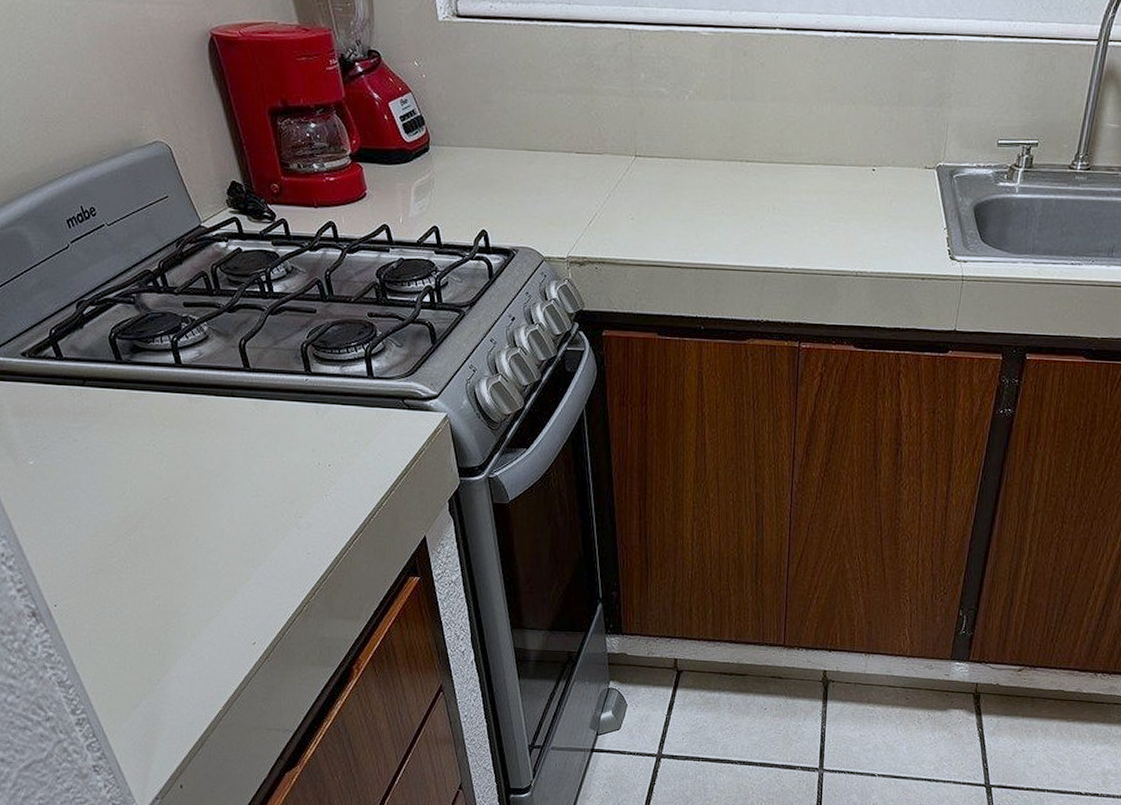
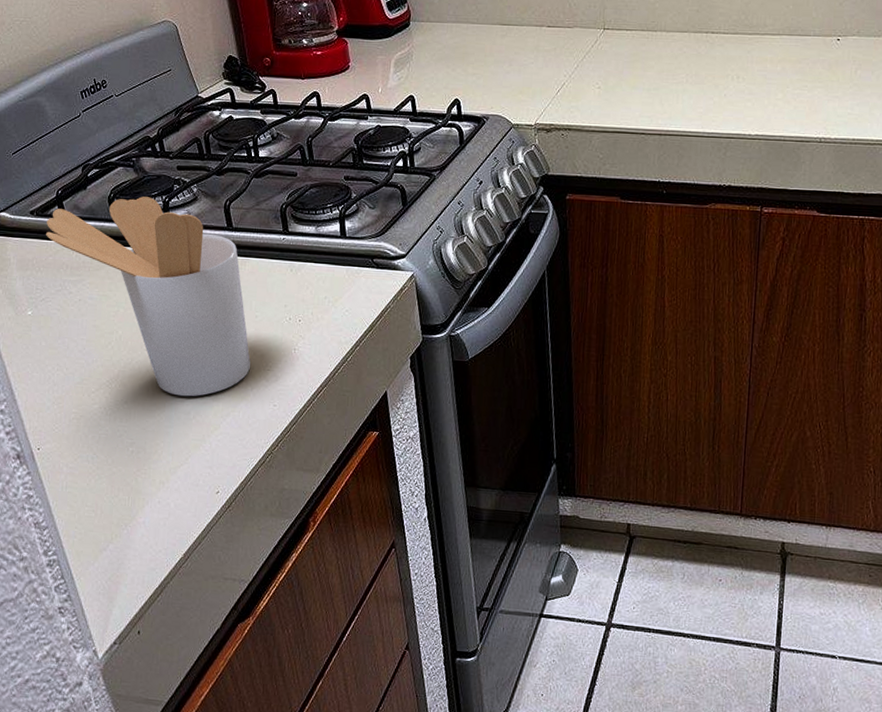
utensil holder: none [41,336,279,547] -> present [46,196,251,397]

